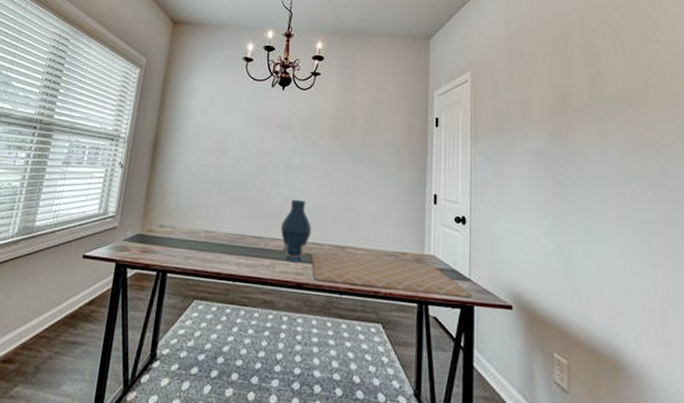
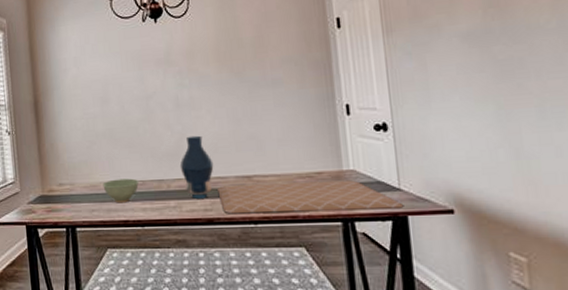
bowl: none [203,229,240,255] -> present [103,178,140,203]

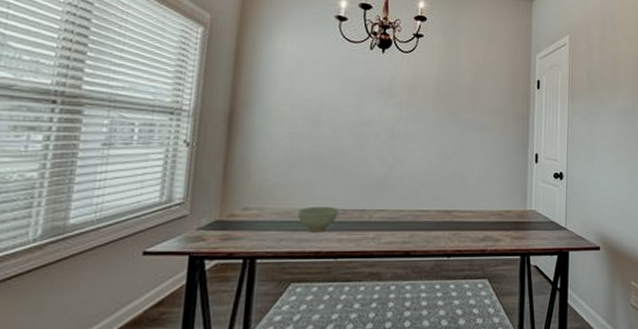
vase: present [179,135,214,199] -> none [384,168,418,231]
placemat: present [217,180,404,214] -> none [418,219,567,247]

